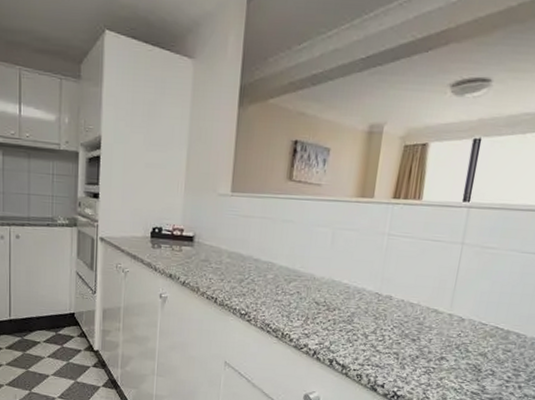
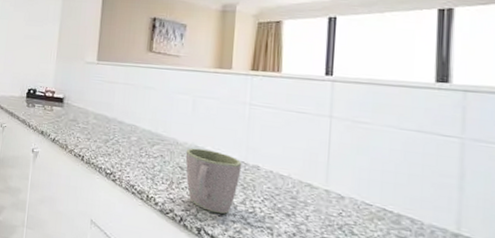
mug: none [321,282,376,345] -> present [185,148,242,214]

